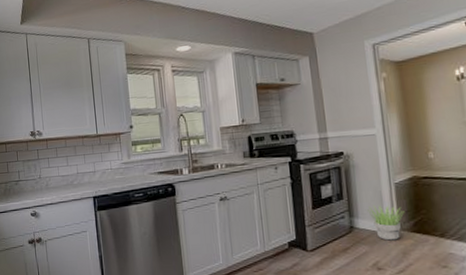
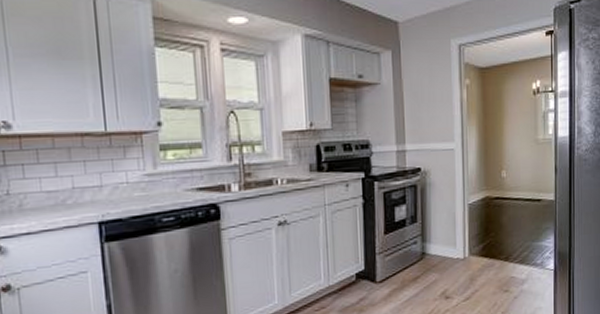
potted plant: present [368,205,405,241] -> none [440,228,476,267]

